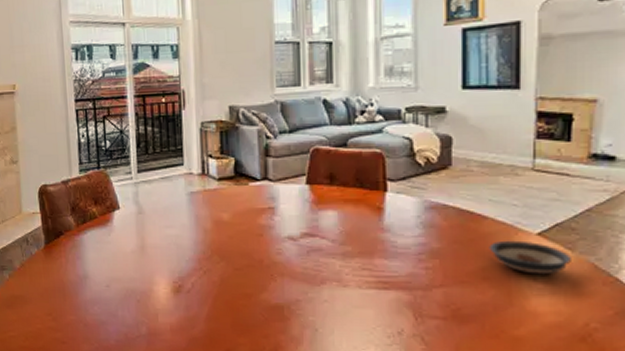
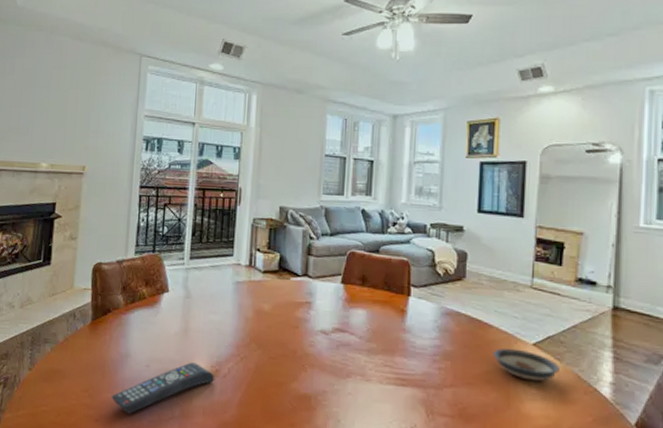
remote control: none [75,279,179,334] -> present [111,362,215,414]

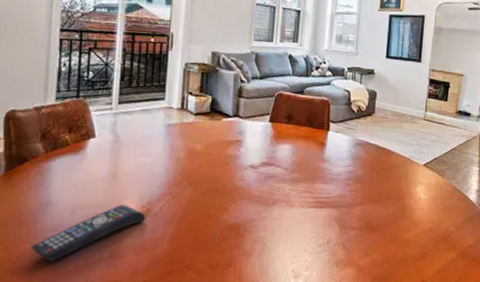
saucer: present [493,348,560,382] -> none [393,169,442,194]

